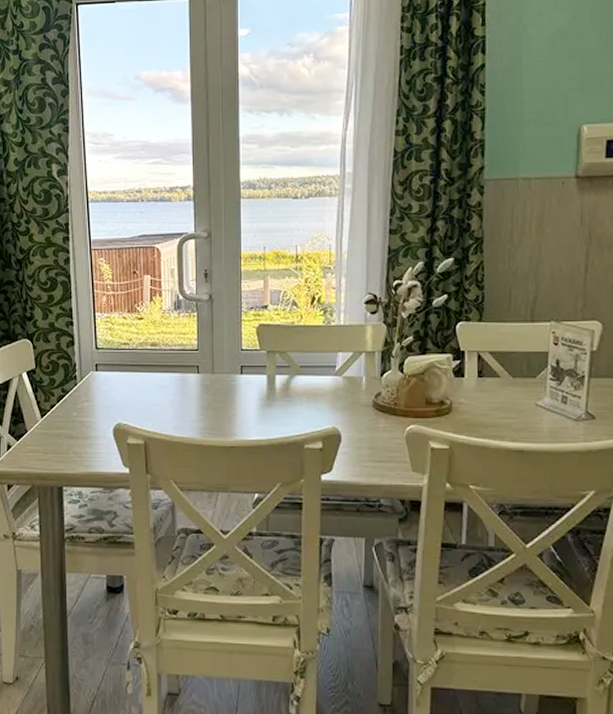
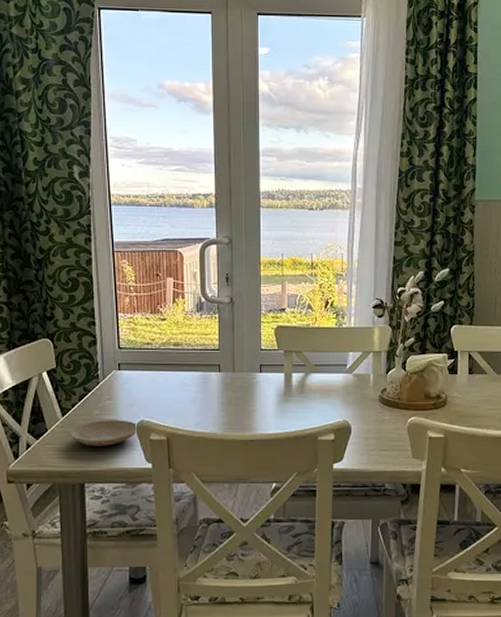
plate: none [48,422,117,449] -> present [69,420,139,446]

